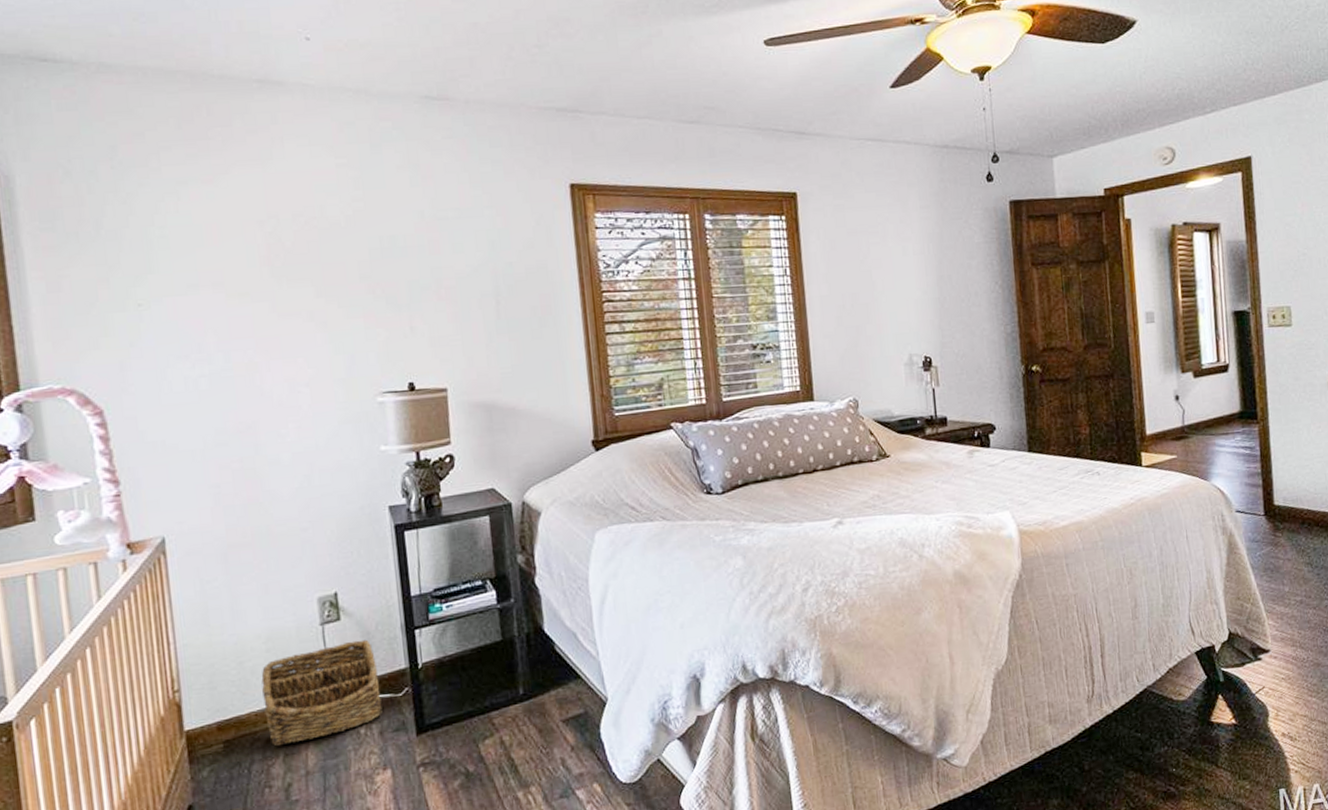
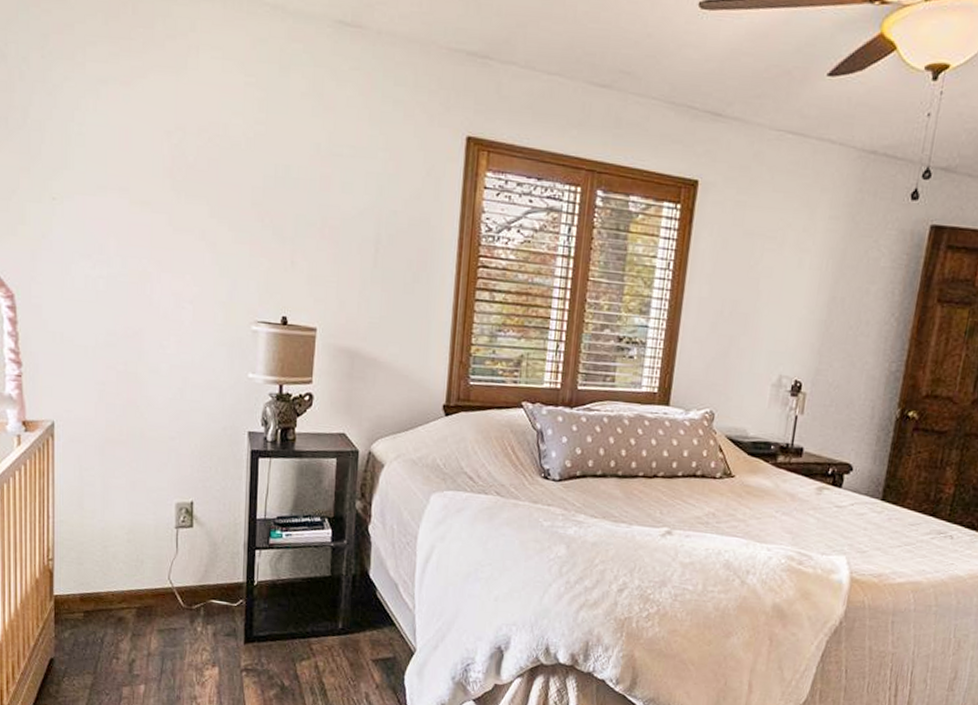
basket: present [261,639,383,745] -> none [120,548,219,627]

